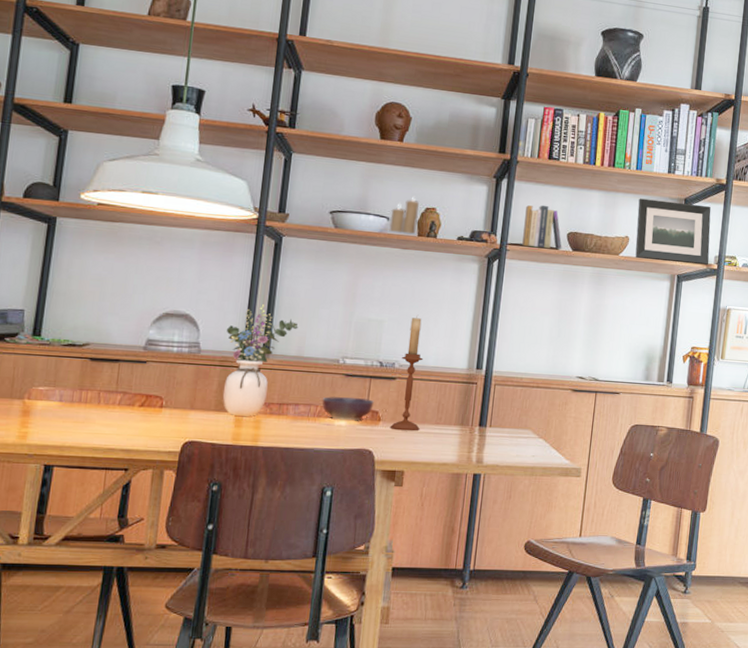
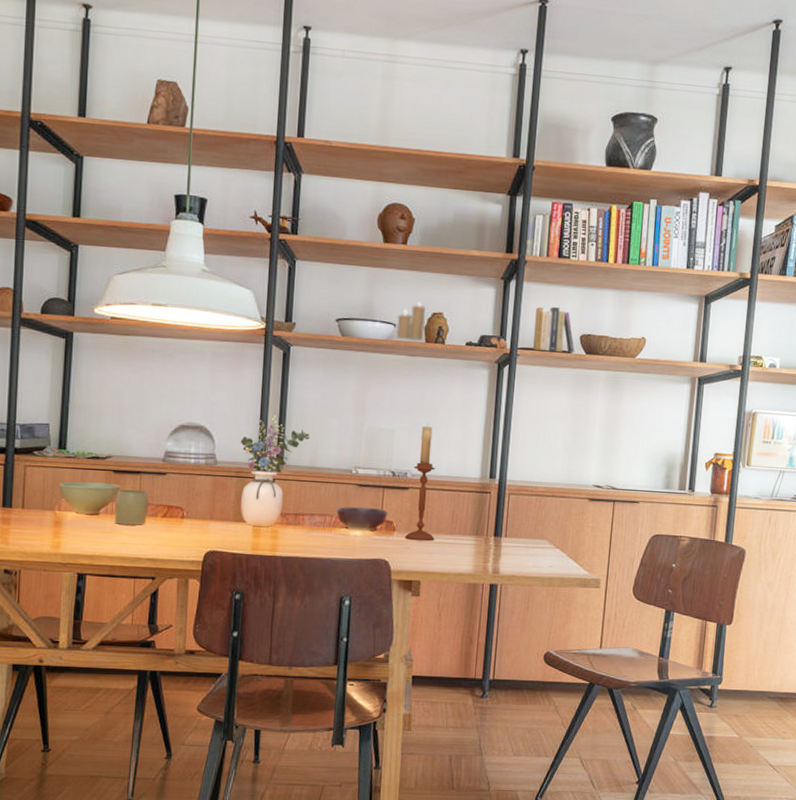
bowl: none [30,369,97,404] -> present [59,481,121,515]
mug: none [88,377,127,415] -> present [114,489,149,525]
picture frame: present [635,198,712,265] -> none [652,296,735,367]

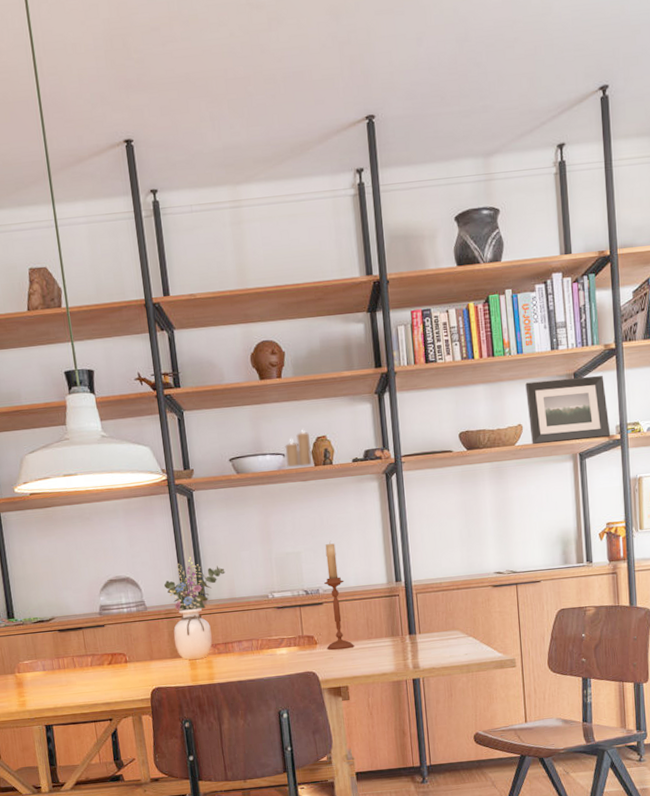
bowl: present [59,481,121,515] -> none [14,641,68,674]
mug: present [114,489,149,525] -> none [64,643,96,677]
bowl: present [336,507,388,532] -> none [261,625,308,650]
books: present [533,306,575,354] -> none [413,410,456,456]
picture frame: none [652,296,735,367] -> present [525,375,611,445]

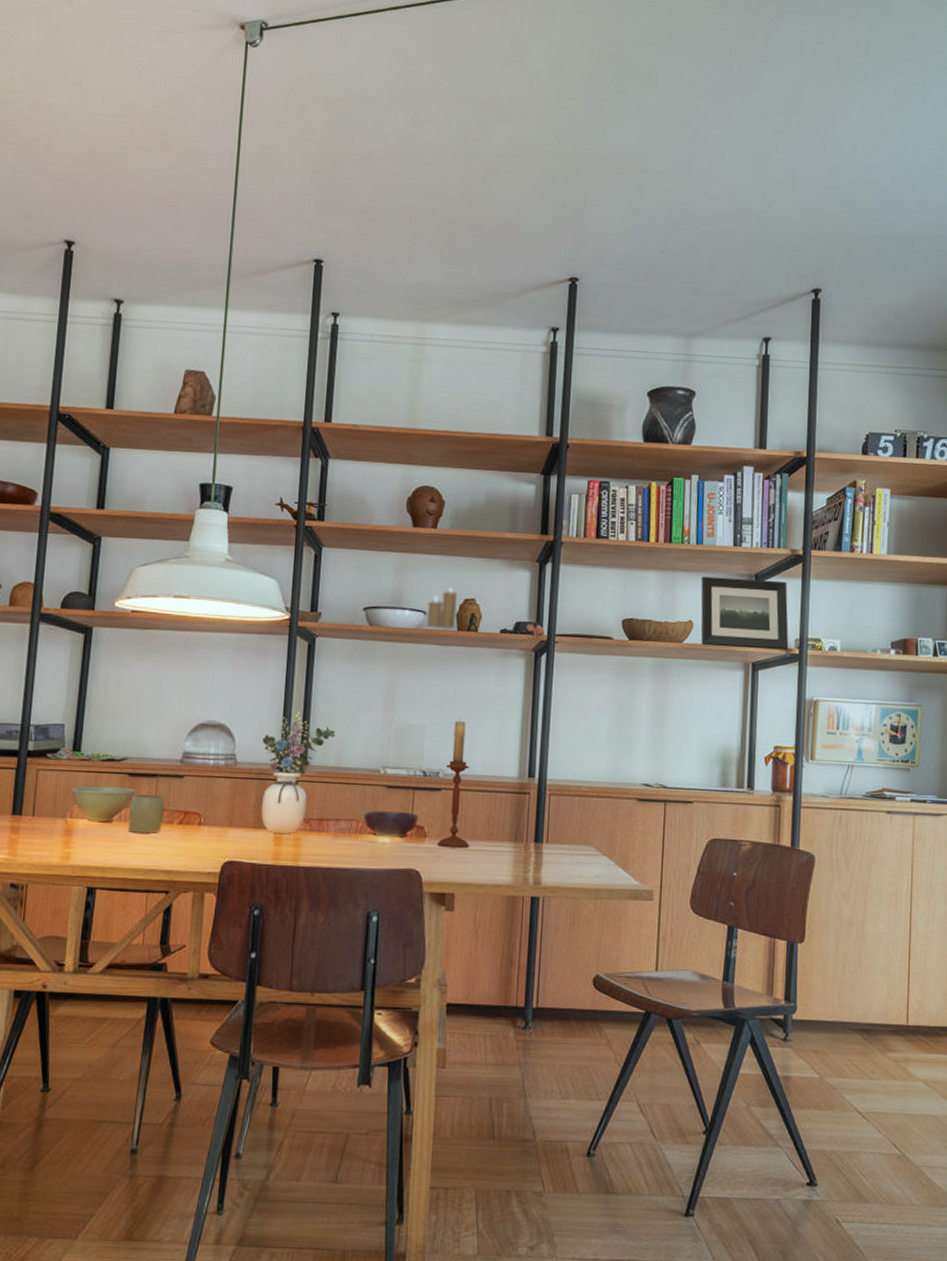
bowl: none [14,641,68,674] -> present [71,786,136,823]
mug: none [64,643,96,677] -> present [127,794,165,834]
bowl: none [261,625,308,650] -> present [363,811,419,839]

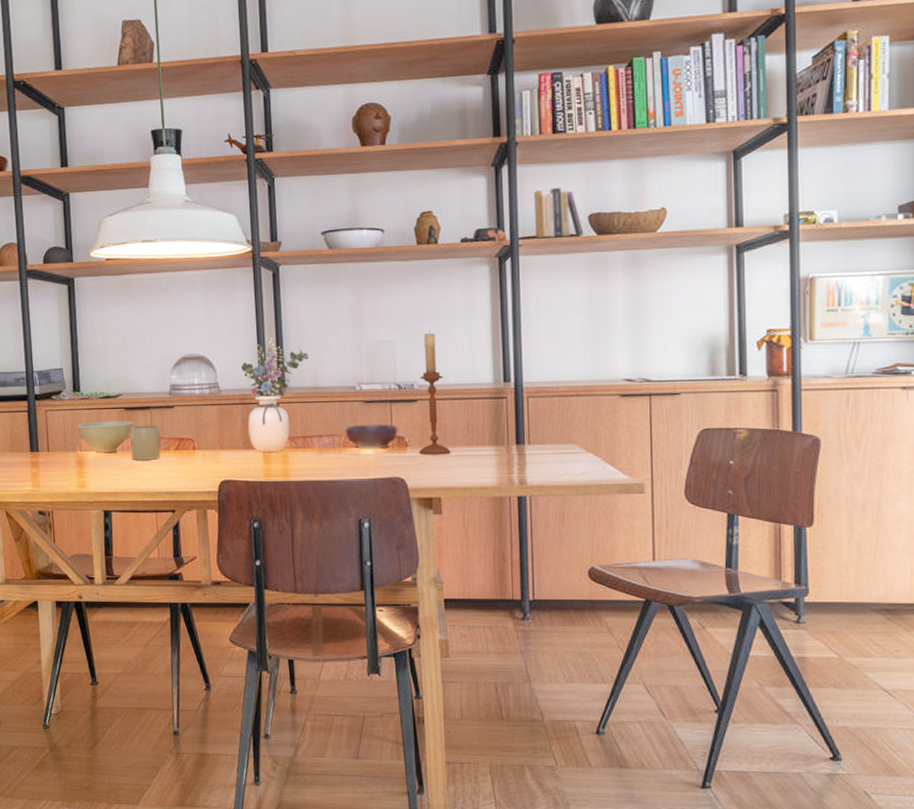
candle: present [426,588,457,629] -> none [384,203,415,245]
books: none [572,589,617,640] -> present [534,187,584,239]
picture frame: present [700,576,789,650] -> none [672,154,777,233]

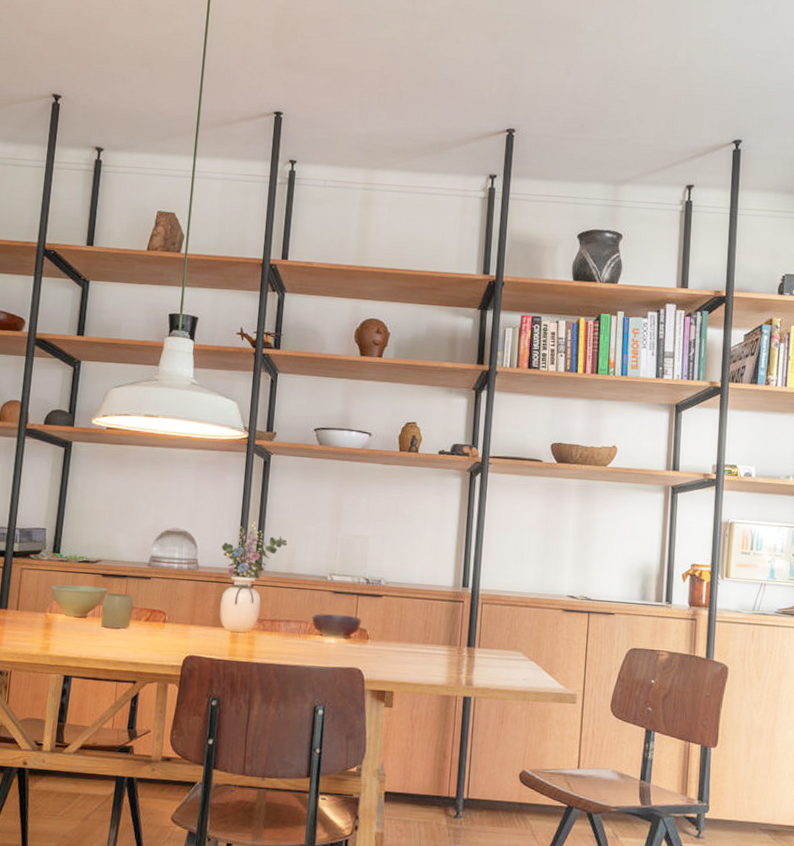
candlestick: present [418,329,451,455] -> none [378,531,409,651]
books: present [534,187,584,239] -> none [504,415,546,462]

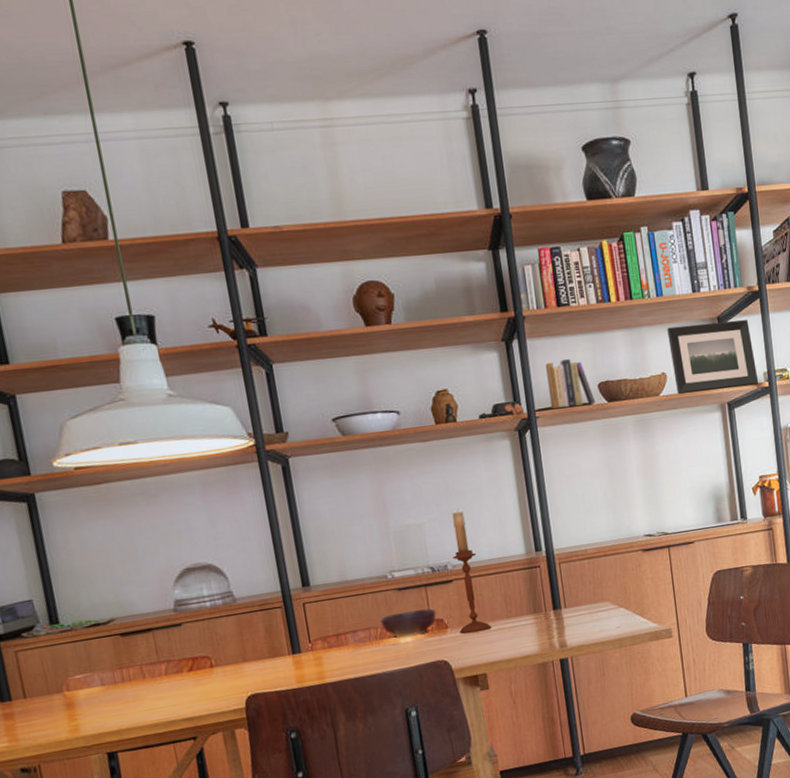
bowl: present [51,584,108,618] -> none [60,647,133,690]
mug: present [100,592,134,629] -> none [129,648,172,691]
bouquet: present [219,522,288,633] -> none [256,535,334,659]
candlestick: none [378,531,409,651] -> present [452,508,492,635]
books: none [504,415,546,462] -> present [545,358,596,410]
picture frame: none [624,405,707,475] -> present [667,319,759,395]

